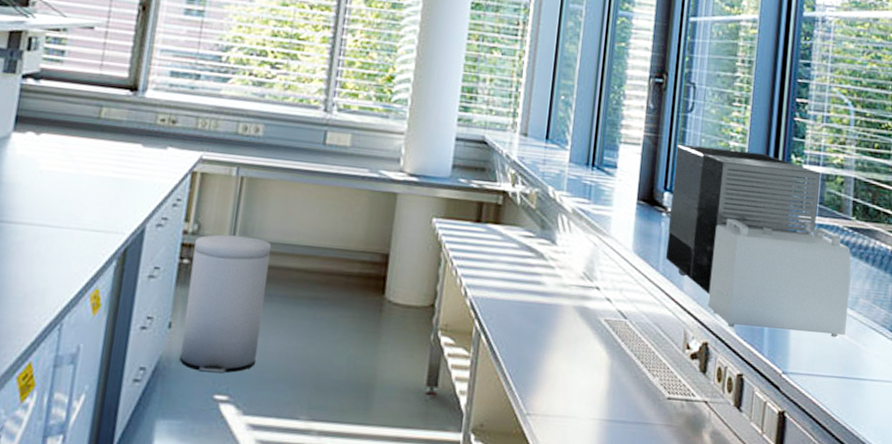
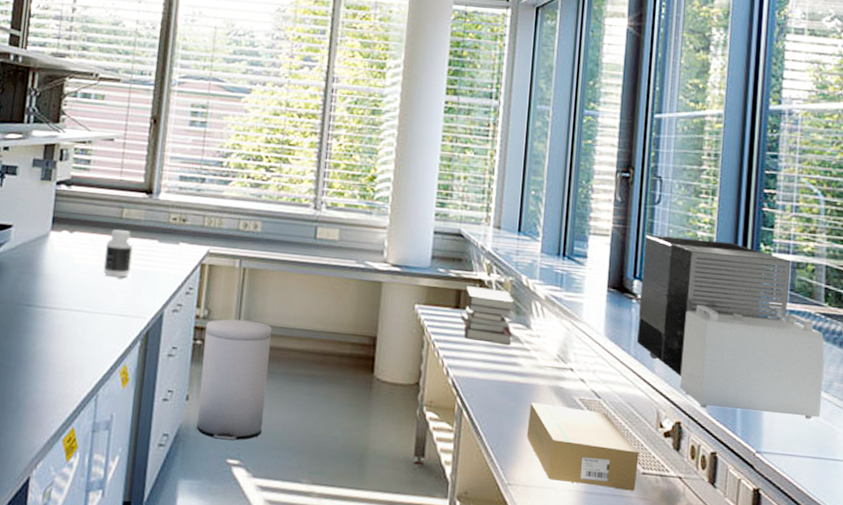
medicine bottle: none [74,131,112,187] -> present [103,229,133,278]
books: none [481,198,539,262] -> present [460,286,514,345]
box: none [548,324,665,418] -> present [526,402,639,491]

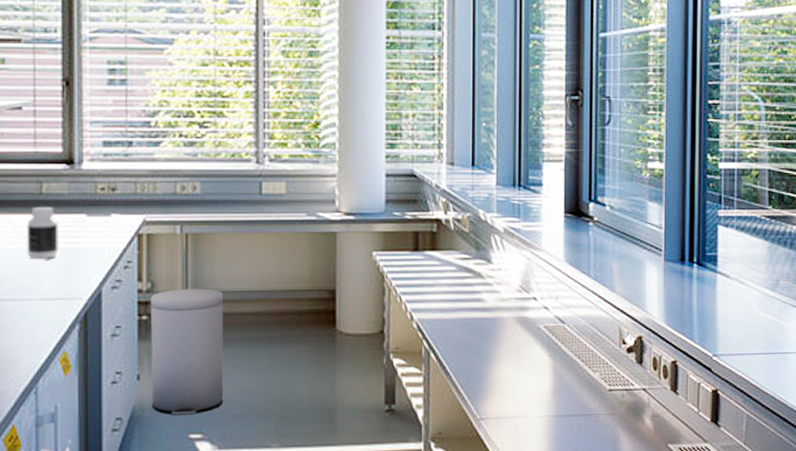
books: present [460,286,514,345] -> none [420,227,474,282]
box: present [526,402,639,491] -> none [495,335,605,409]
printer: present [637,234,825,420] -> none [595,156,771,321]

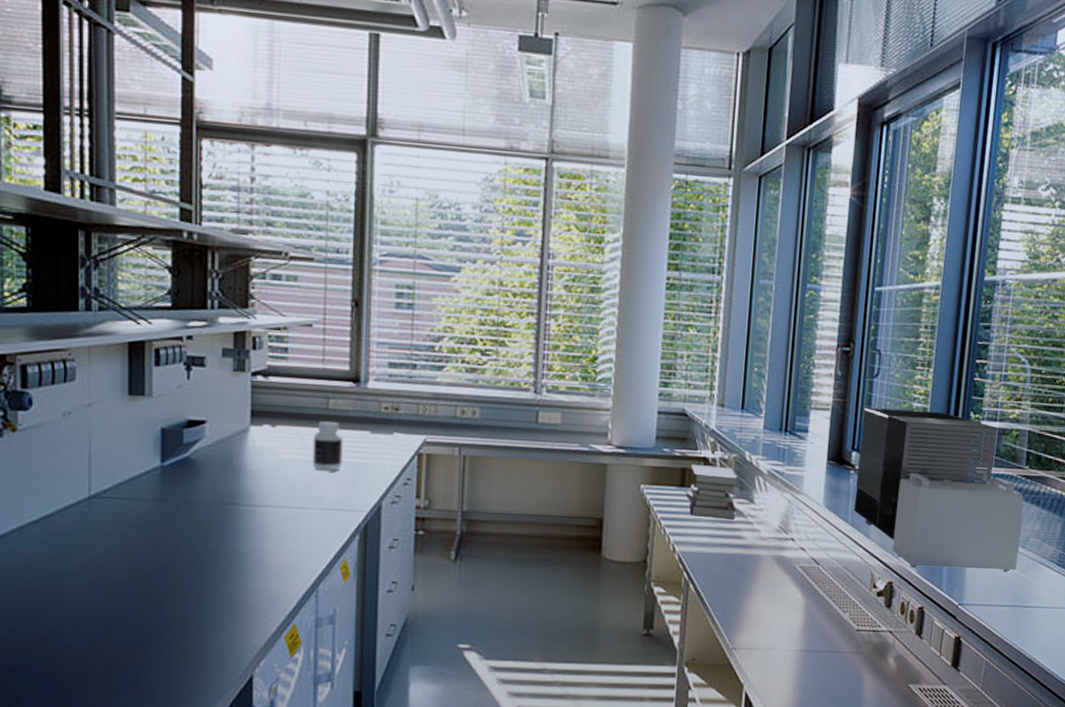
pedal bin: present [151,289,224,415] -> none [424,508,497,626]
books: none [420,227,474,282] -> present [685,465,737,519]
printer: none [595,156,771,321] -> present [854,407,1024,573]

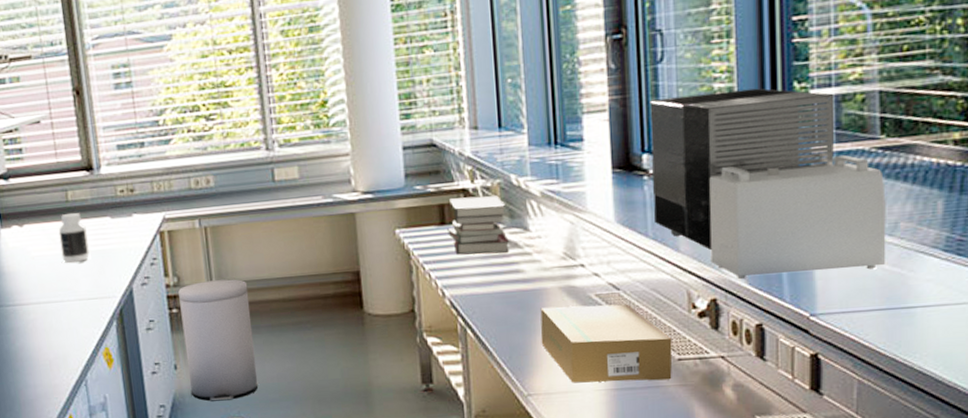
pedal bin: none [424,508,497,626] -> present [178,279,259,401]
box: none [750,572,854,647] -> present [540,304,673,383]

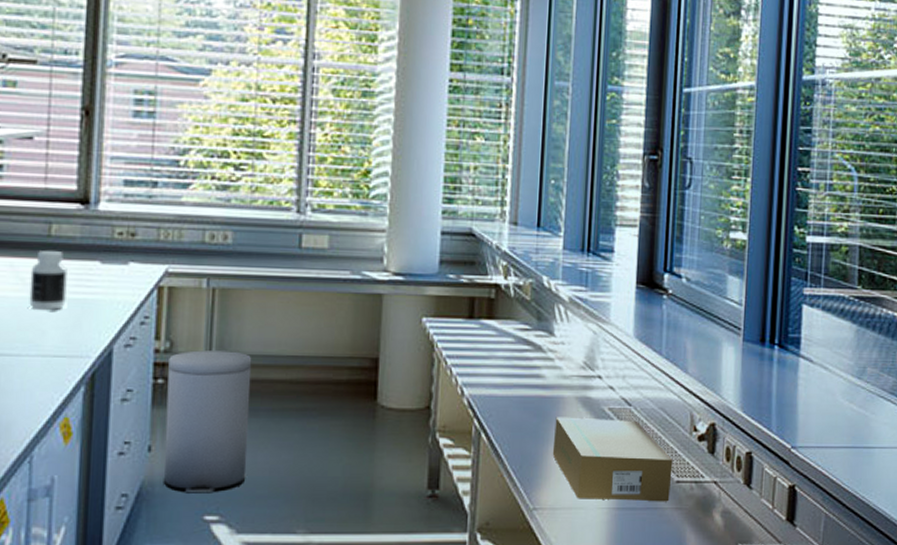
books: present [447,196,510,255] -> none [475,292,534,355]
printer: present [650,88,886,280] -> none [669,223,858,409]

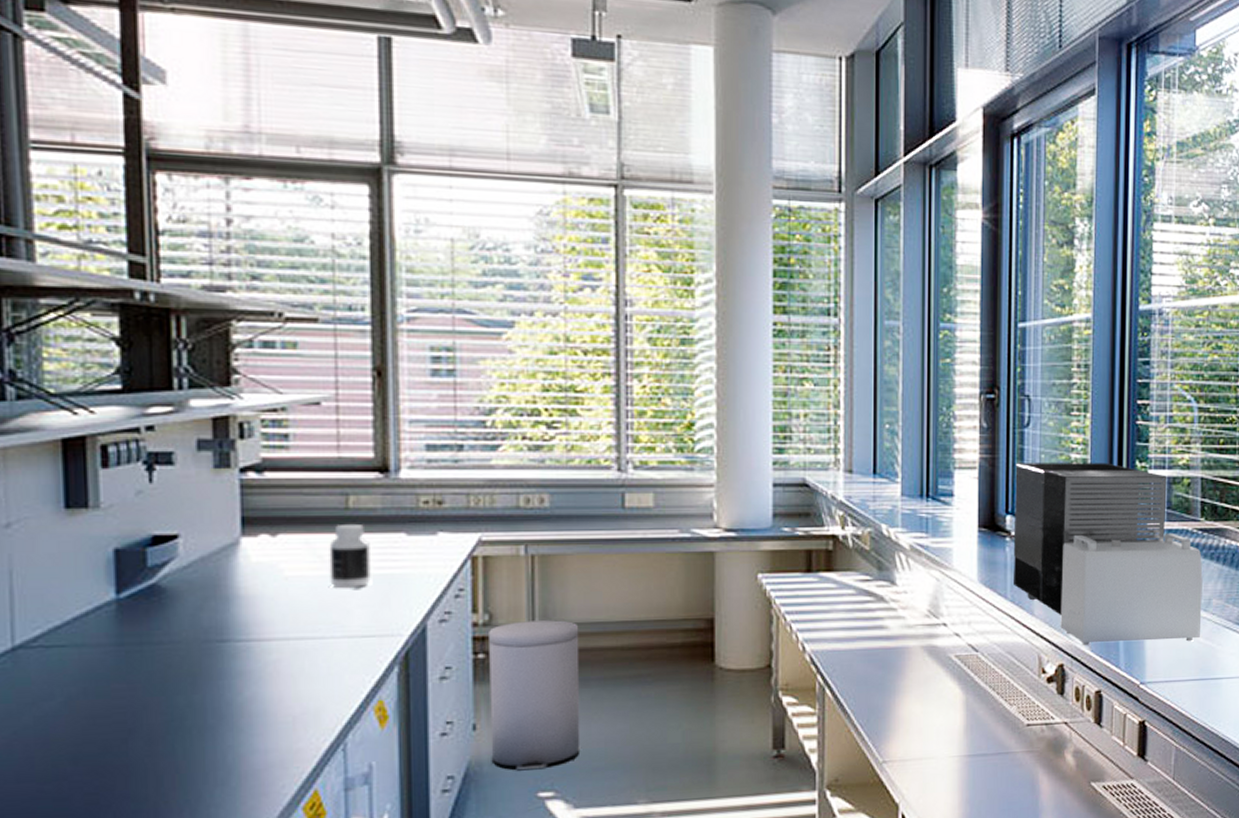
box: present [552,417,673,502] -> none [900,666,1022,749]
printer: none [669,223,858,409] -> present [1013,463,1203,646]

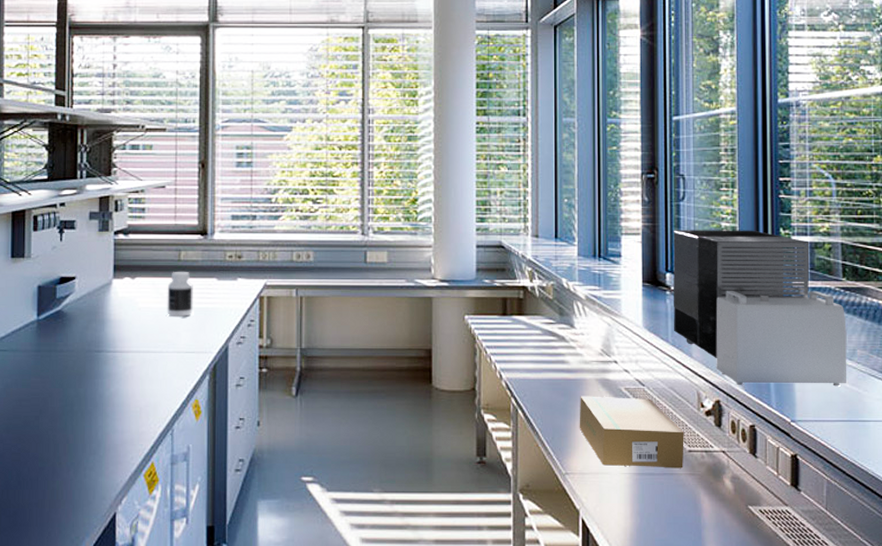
pedal bin: present [489,620,581,771] -> none [269,346,333,459]
box: none [900,666,1022,749] -> present [579,396,684,469]

